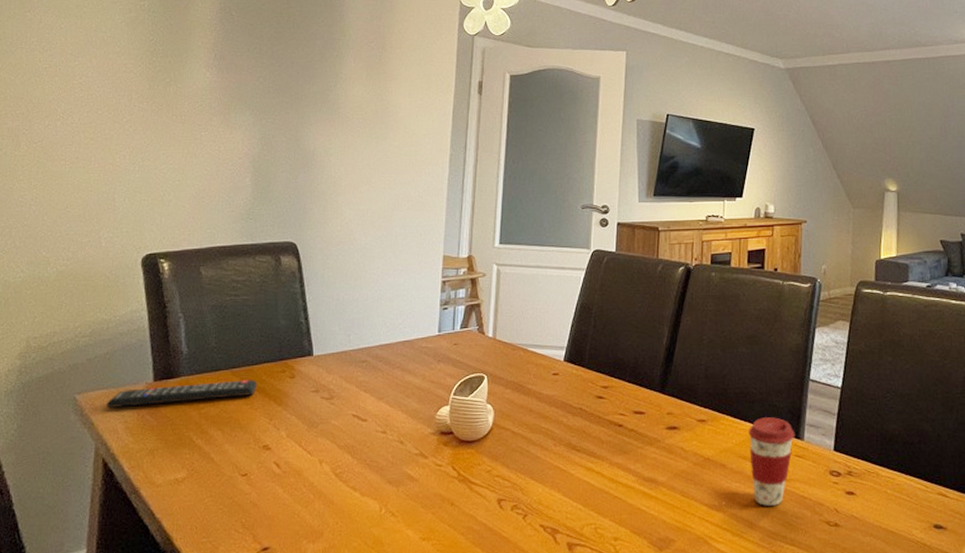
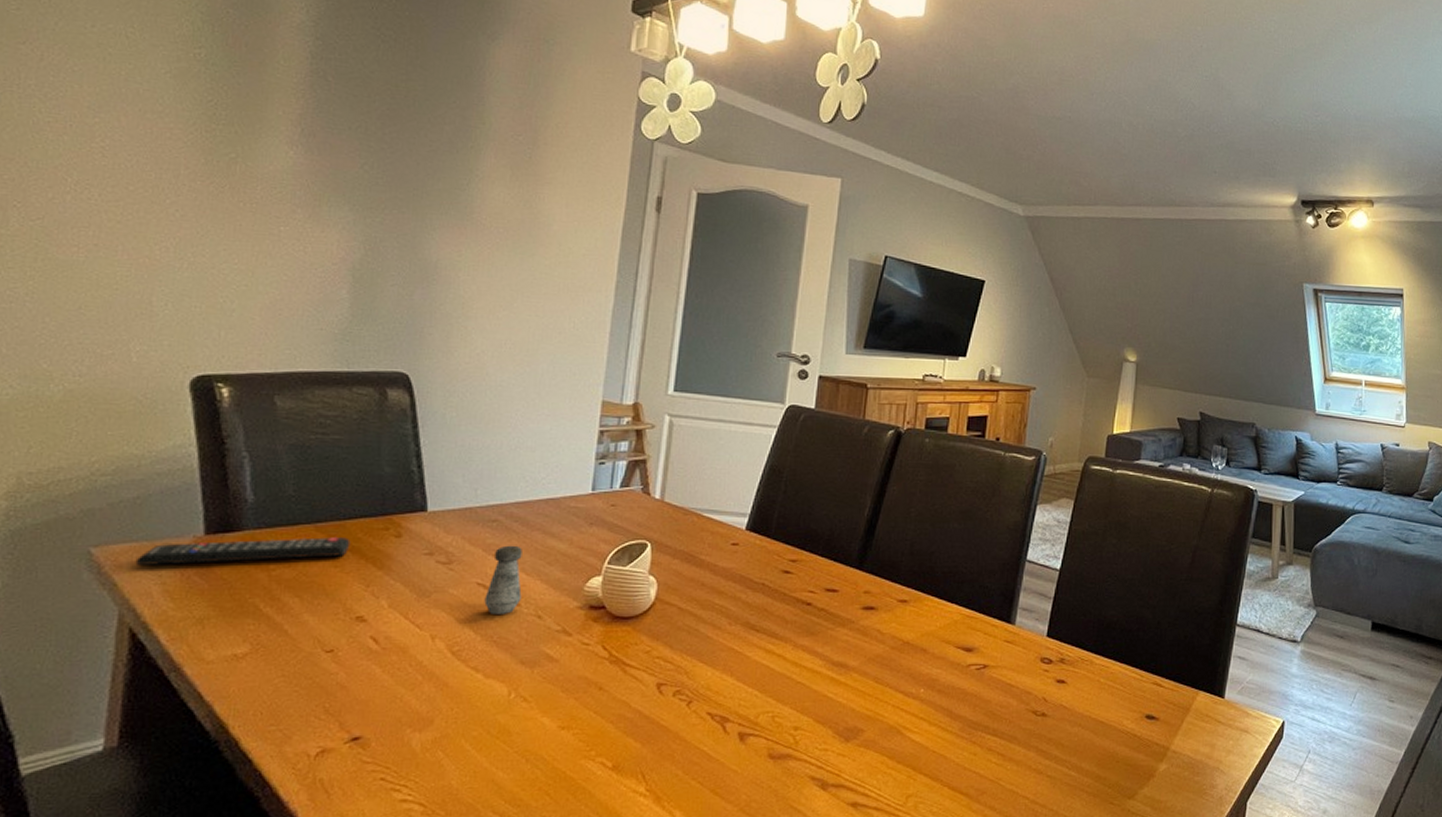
salt shaker: none [359,381,387,441] -> present [484,545,522,614]
coffee cup: present [748,417,795,506] -> none [954,599,1006,694]

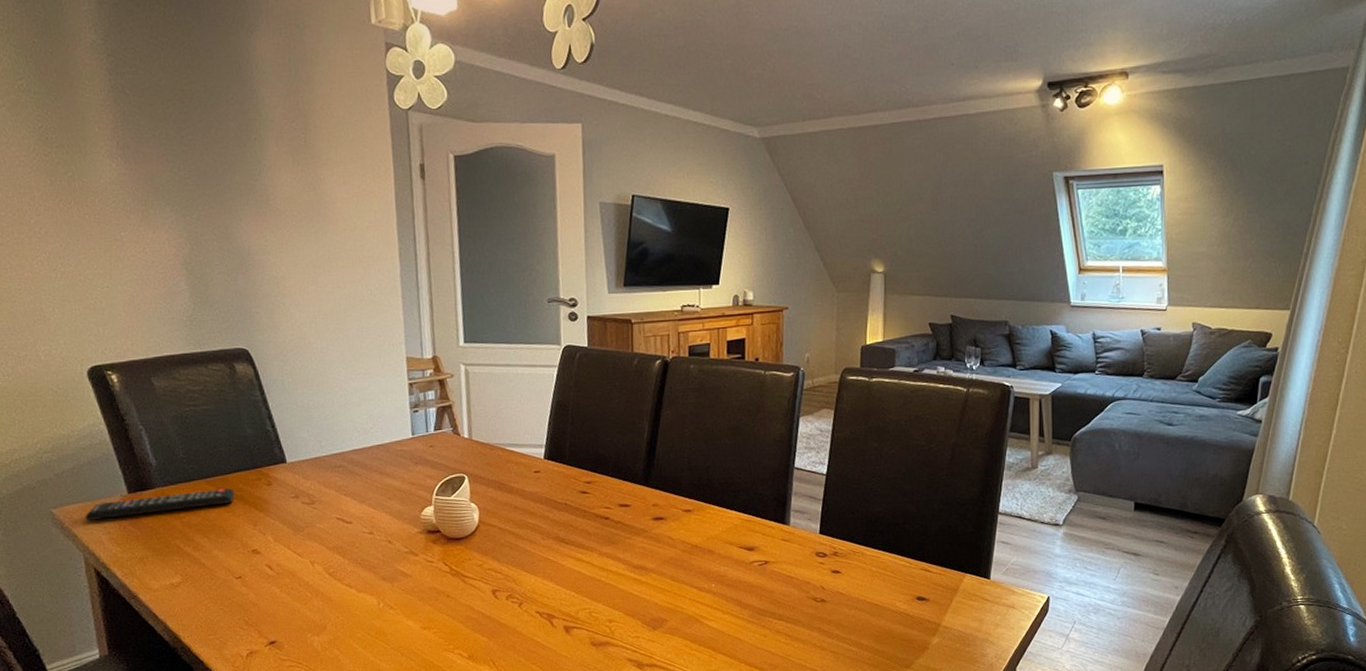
salt shaker: present [484,545,522,614] -> none [344,485,373,542]

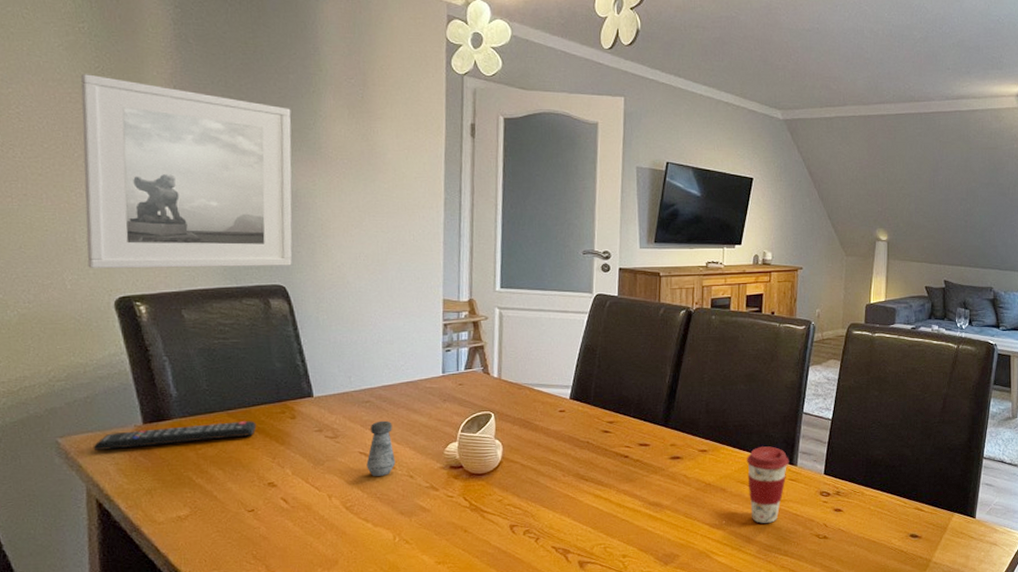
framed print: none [26,135,253,339] -> present [81,74,293,269]
salt shaker: none [344,485,373,542] -> present [366,420,396,476]
coffee cup: none [734,505,781,586] -> present [746,446,789,523]

